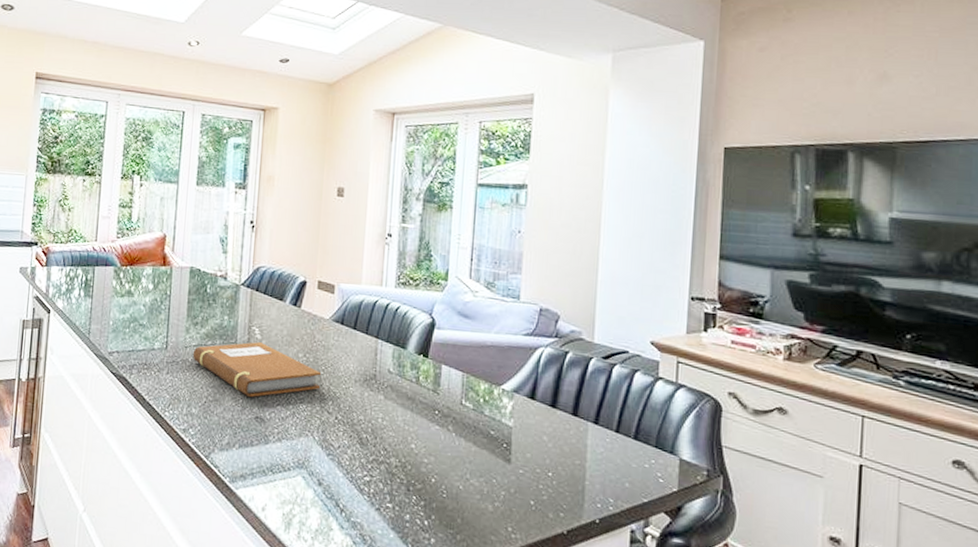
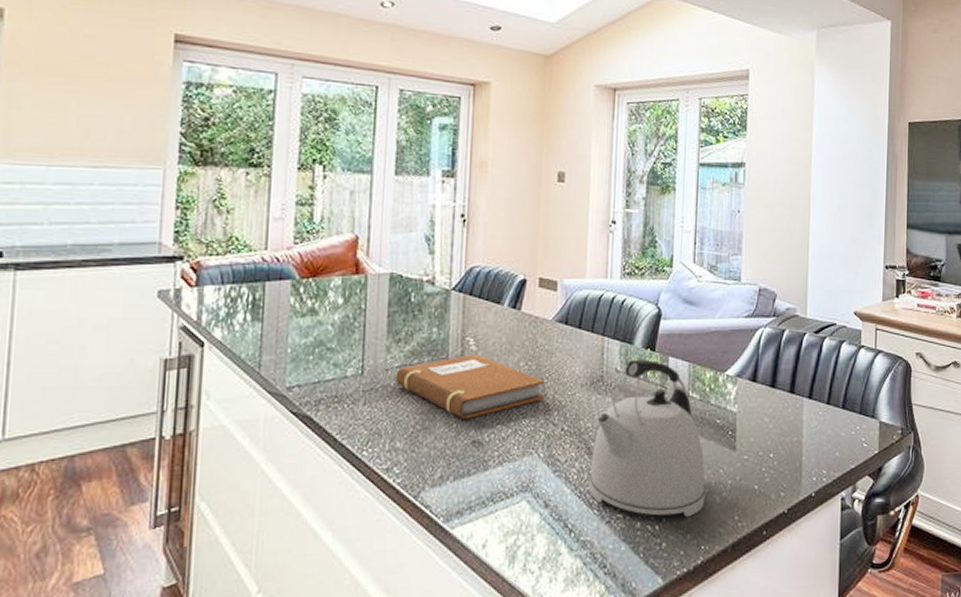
kettle: none [359,363,478,519] -> present [588,359,707,518]

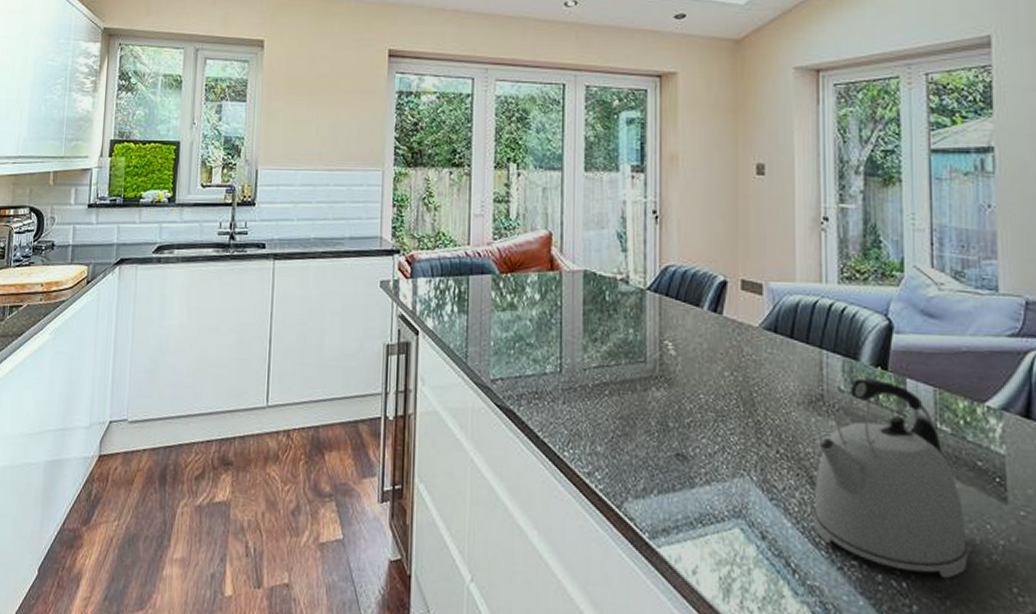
notebook: present [395,355,546,420] -> none [593,359,755,430]

